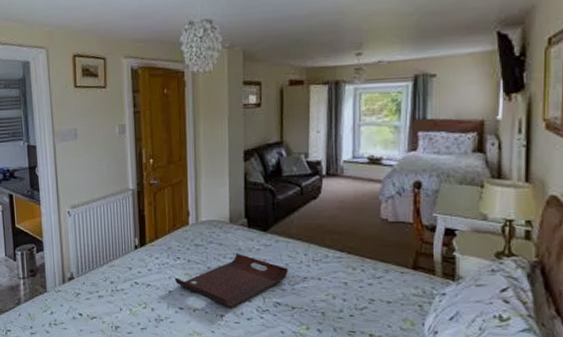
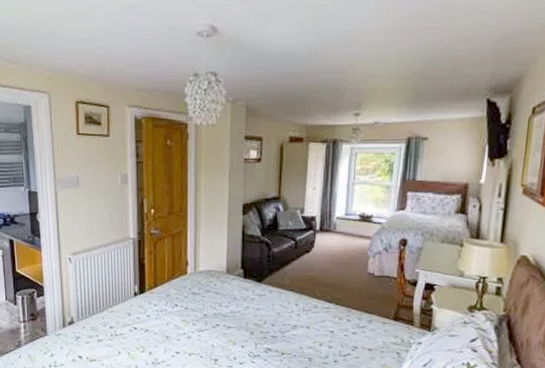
serving tray: present [174,253,289,307] -> none [171,301,281,352]

